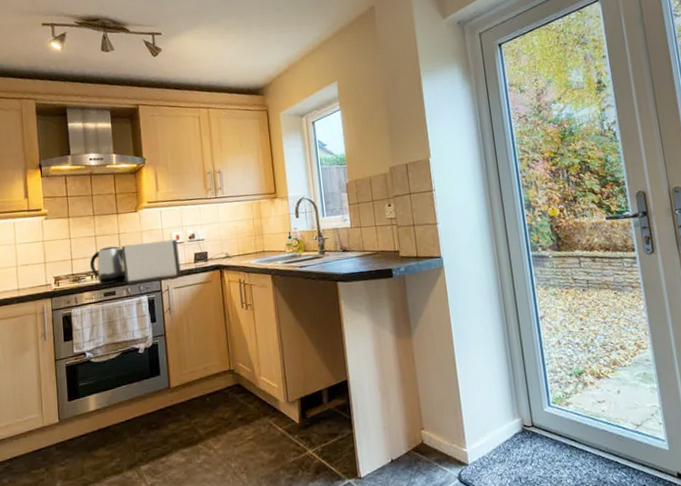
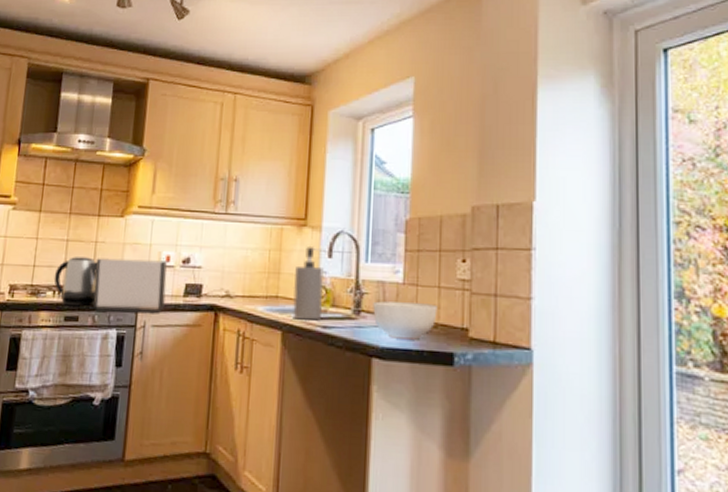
soap dispenser: none [274,211,298,265] -> present [292,245,328,322]
bowl: none [332,238,377,266] -> present [373,301,438,340]

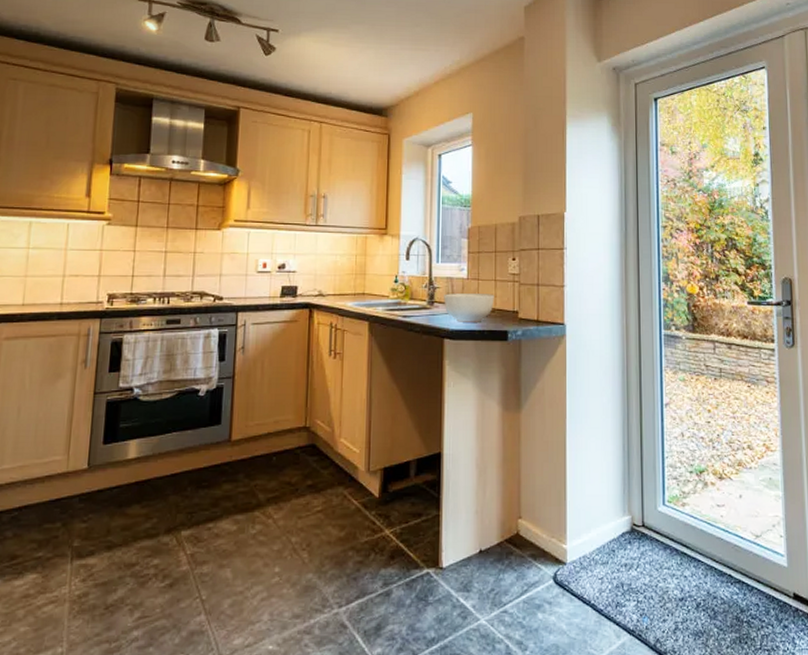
kettle: present [53,257,97,307] -> none [153,266,197,312]
toaster: present [93,258,167,314] -> none [194,267,264,315]
soap dispenser: present [292,245,328,322] -> none [377,250,405,313]

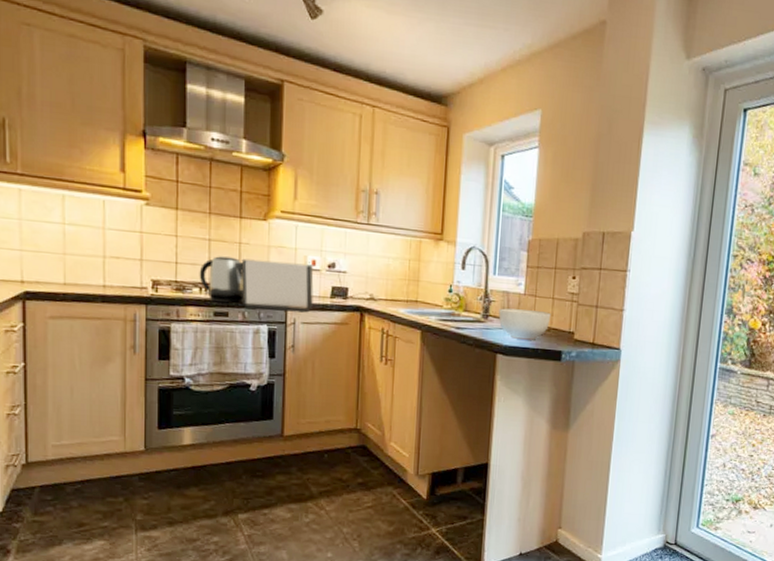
kettle: none [153,266,197,312] -> present [199,256,244,305]
toaster: none [194,267,264,315] -> present [241,258,314,313]

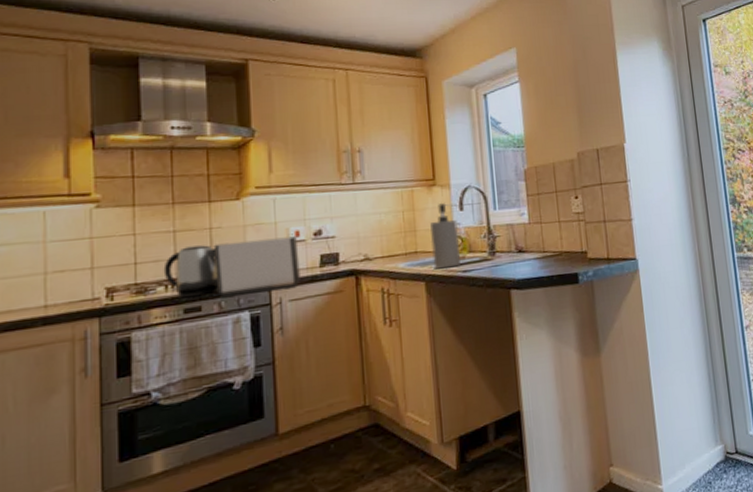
soap dispenser: none [430,258,461,323] -> present [430,202,460,270]
bowl: present [498,308,551,340] -> none [505,236,561,271]

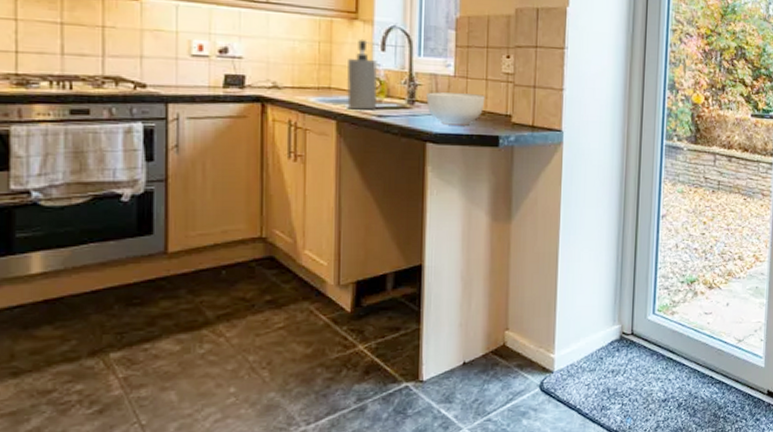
kettle: present [163,245,218,300] -> none [48,42,109,100]
toaster: present [213,236,300,299] -> none [105,45,201,106]
bowl: none [505,236,561,271] -> present [426,92,485,126]

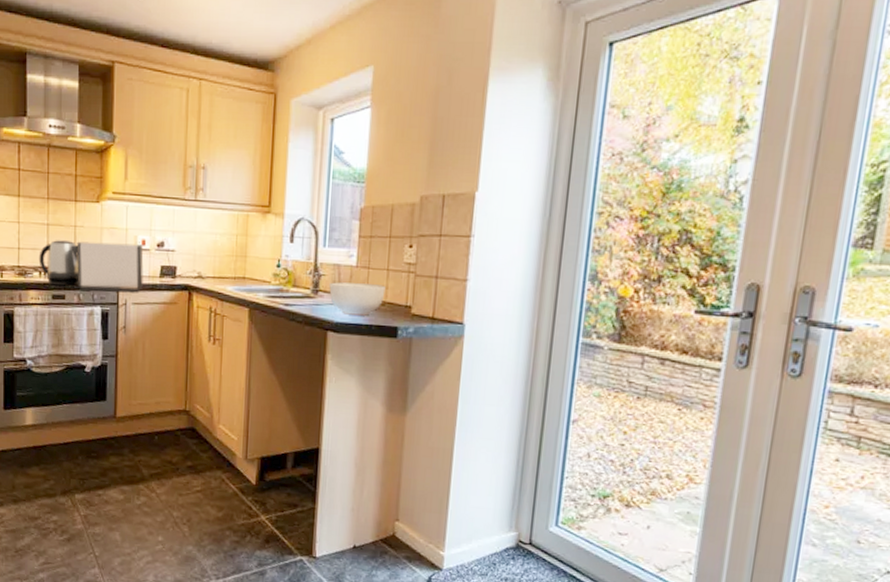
kettle: none [48,42,109,100] -> present [38,240,79,287]
toaster: none [105,45,201,106] -> present [76,241,144,293]
soap dispenser: present [346,38,381,111] -> none [258,231,290,300]

